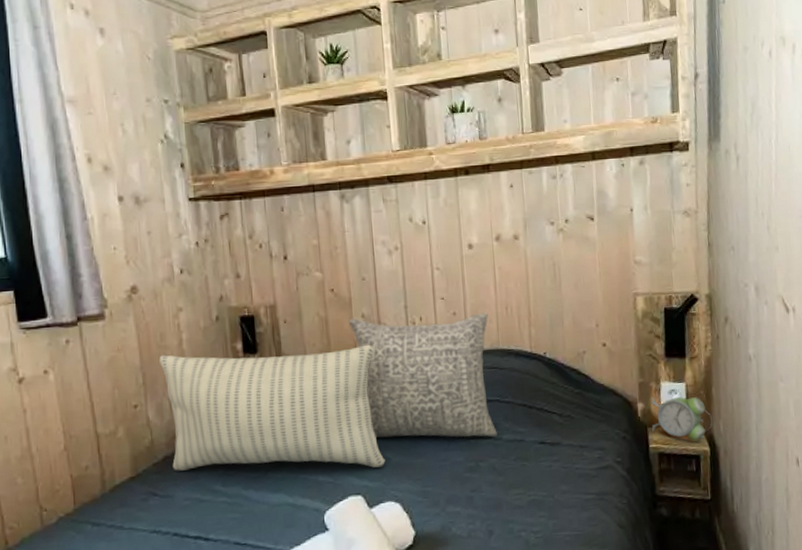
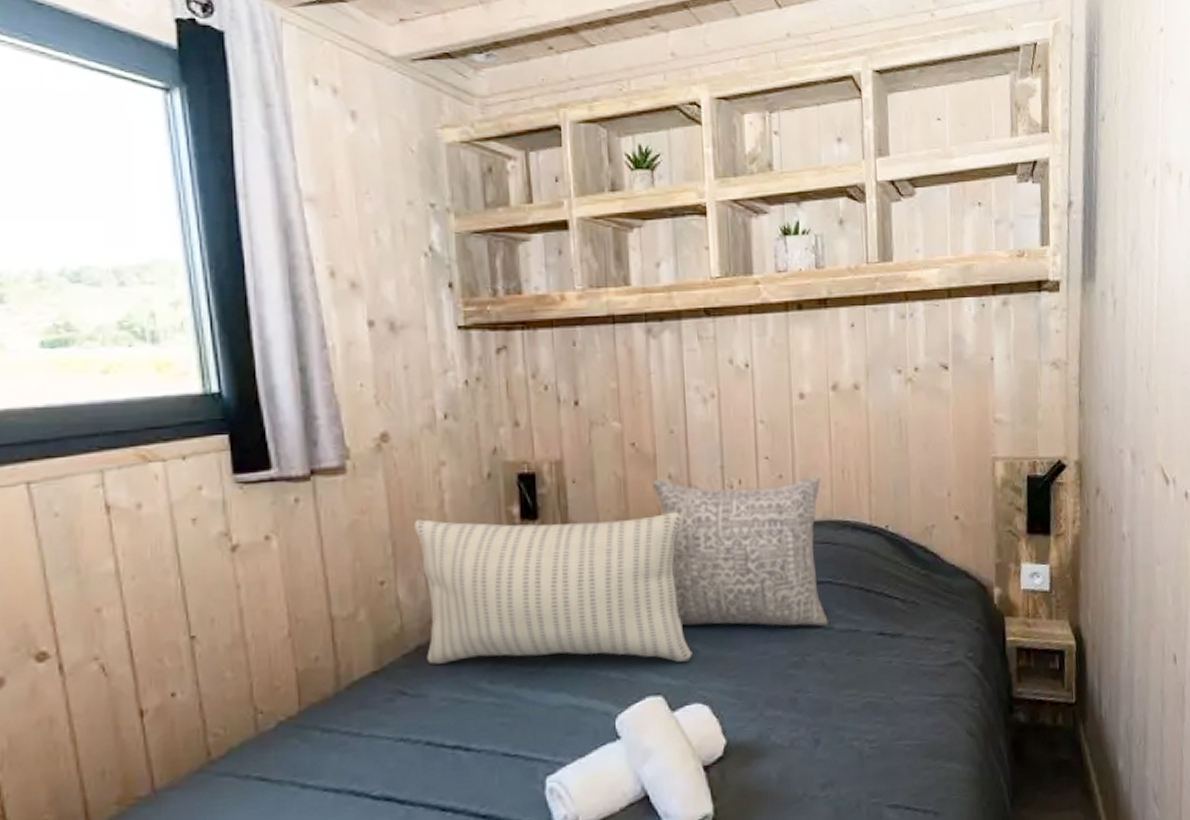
alarm clock: present [651,396,713,442] -> none [1009,580,1079,635]

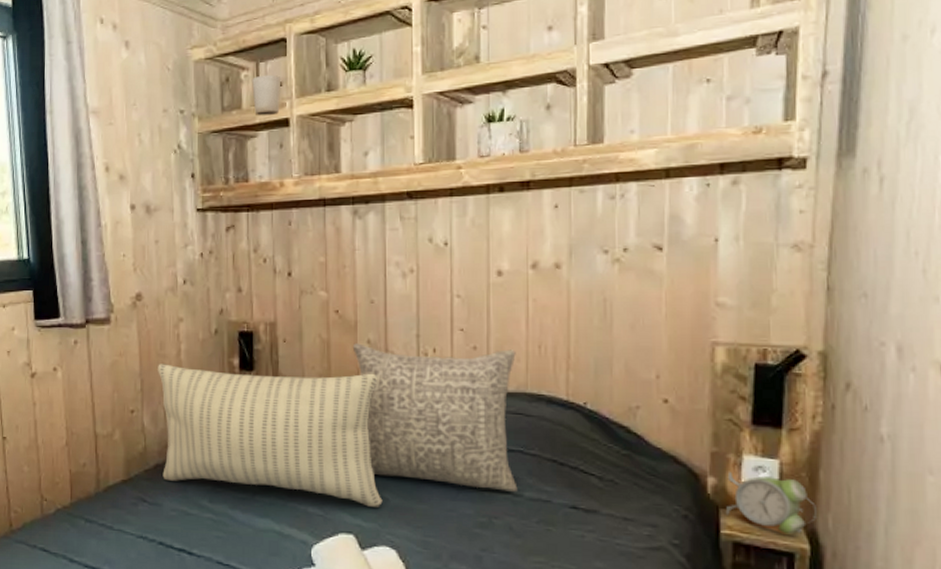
candle holder: none [521,167,557,216] -> present [252,74,280,116]
alarm clock: none [1009,580,1079,635] -> present [725,471,817,536]

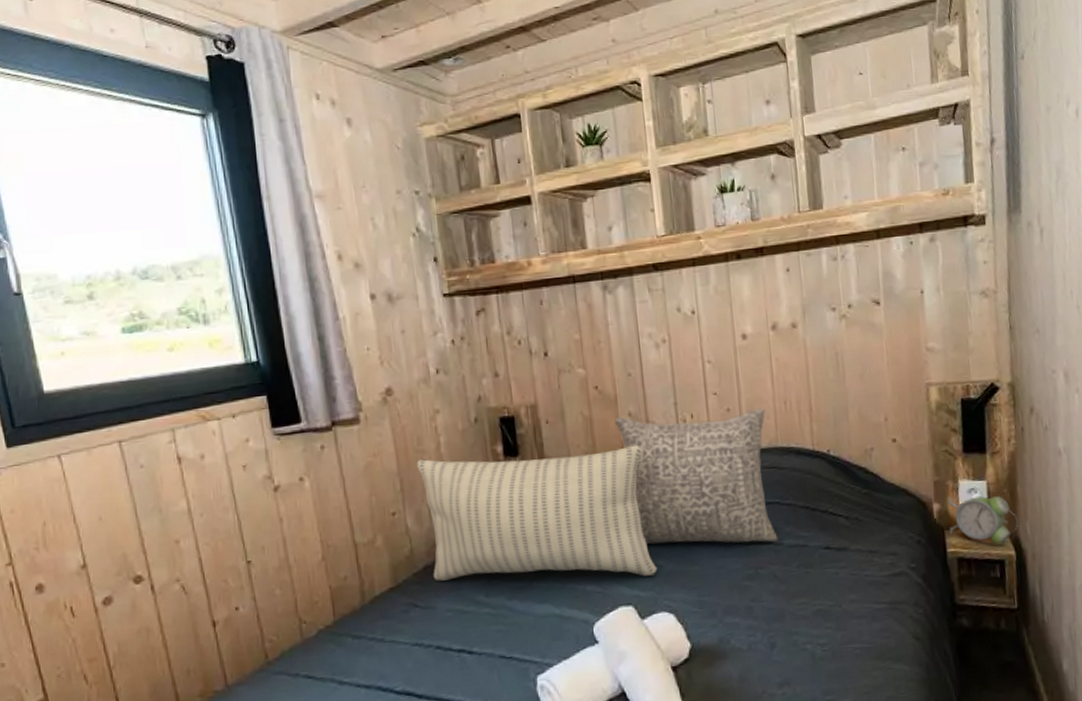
candle holder: present [252,74,280,116] -> none [488,151,521,195]

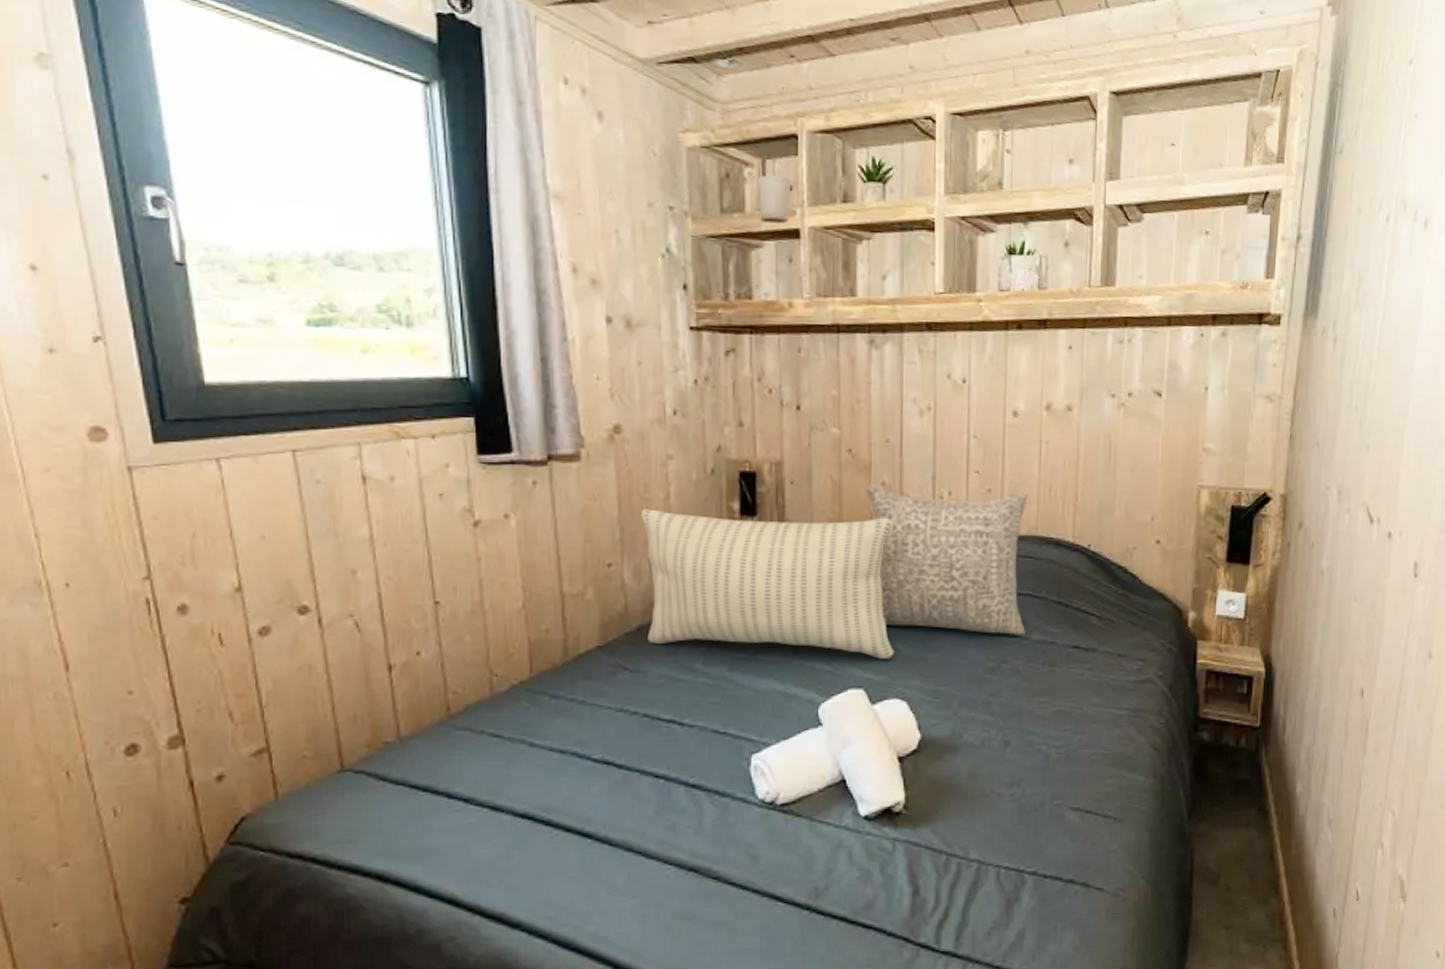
candle holder: none [488,151,521,195] -> present [757,175,790,224]
alarm clock: present [948,496,1018,546] -> none [1201,605,1271,661]

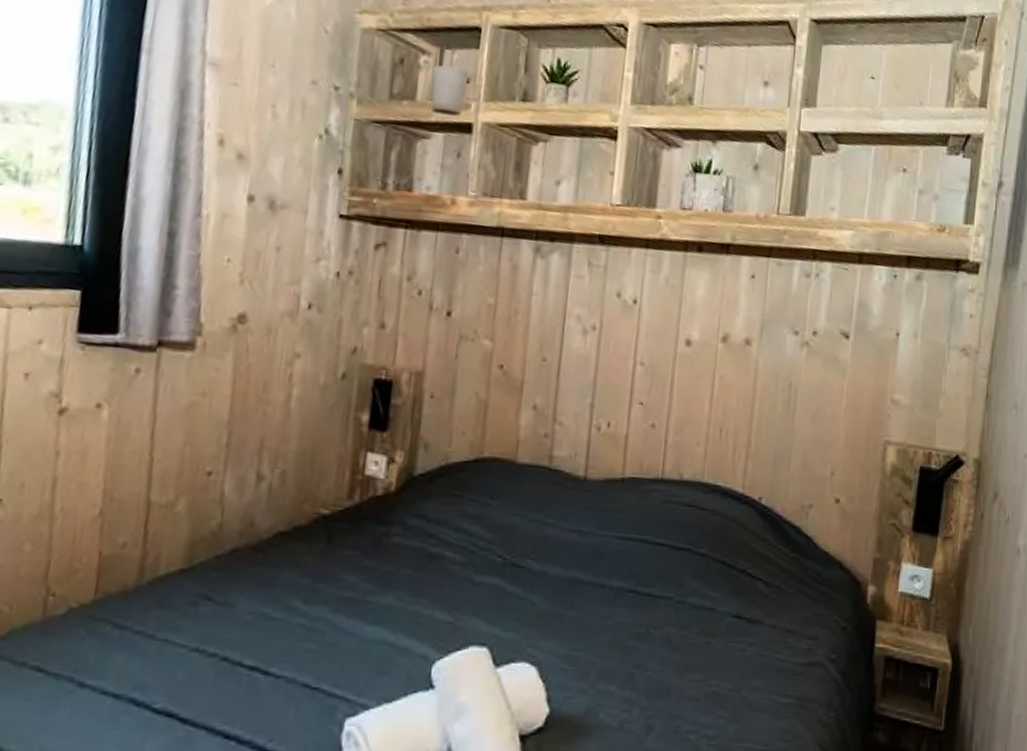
pillow: present [641,509,894,659] -> none [241,411,541,613]
pillow: present [866,485,1028,636] -> none [514,408,696,599]

